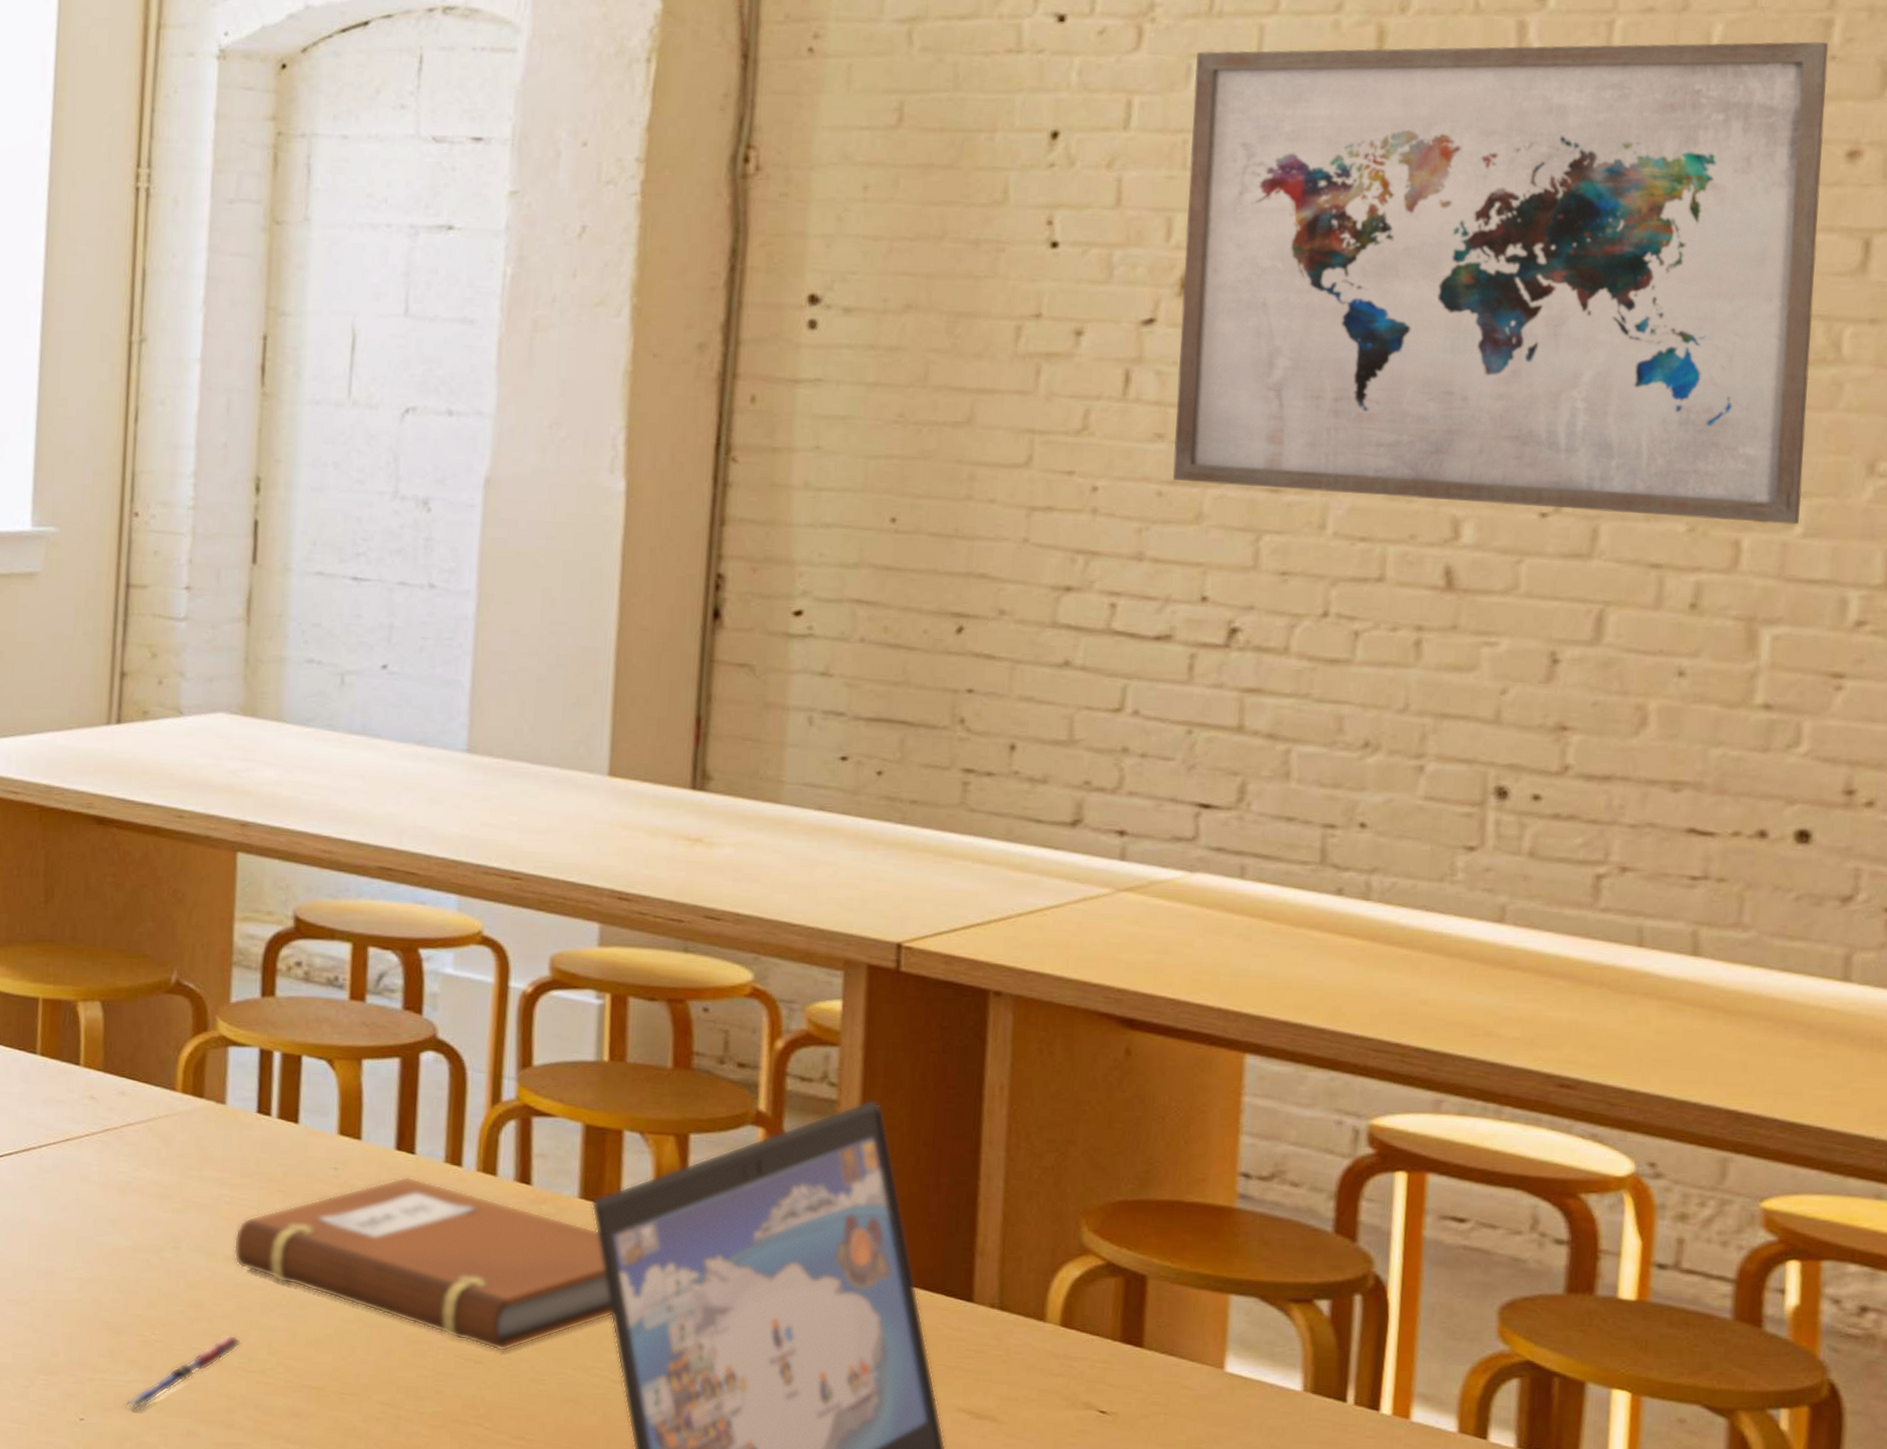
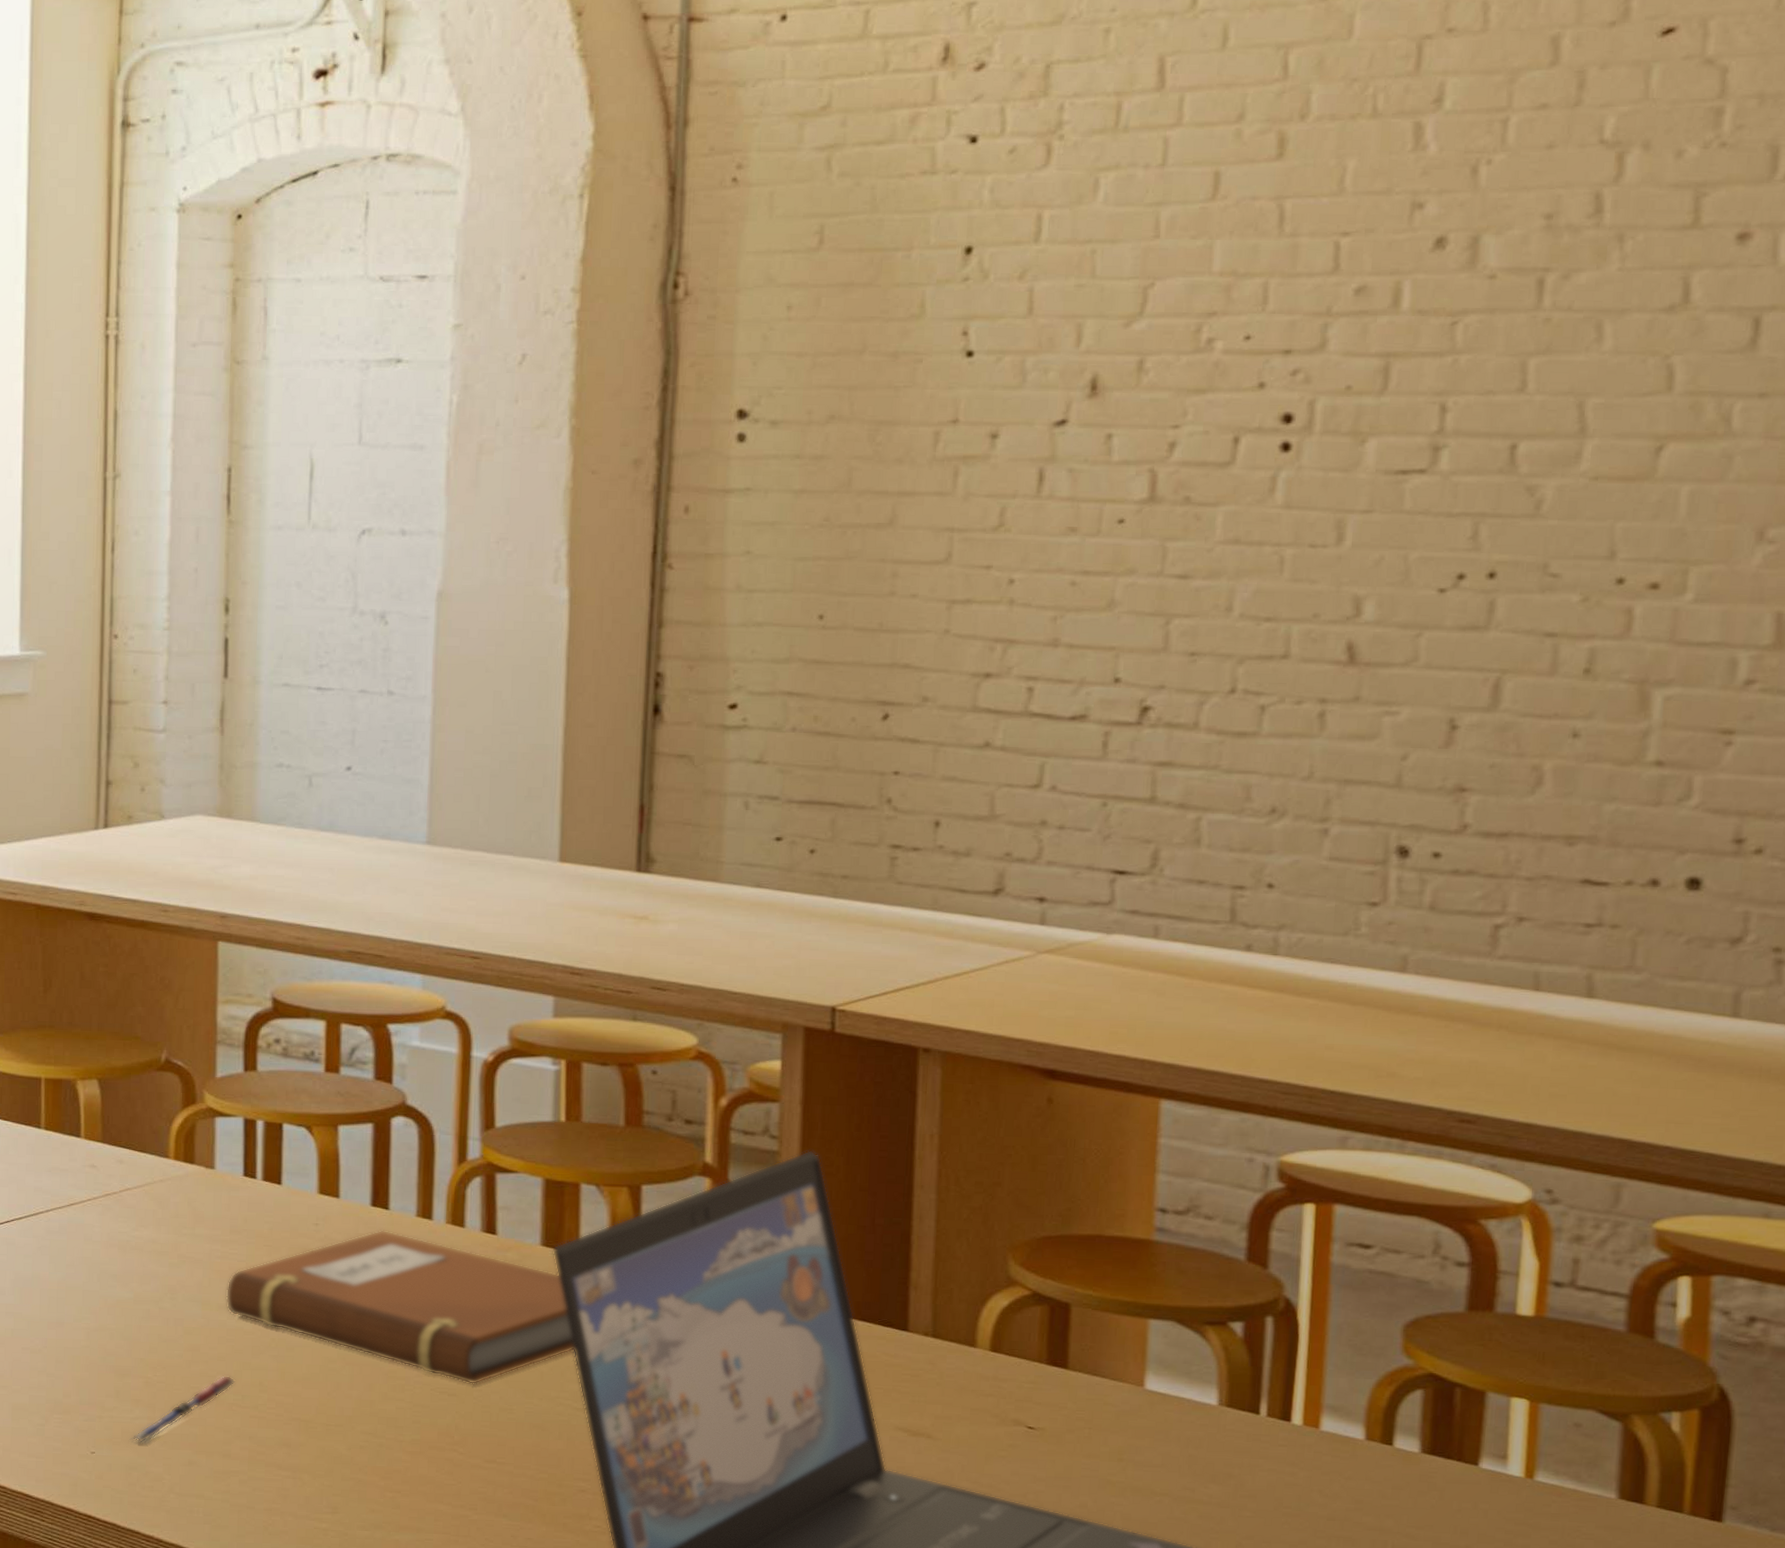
wall art: present [1172,41,1829,525] -> none [1085,130,1719,591]

